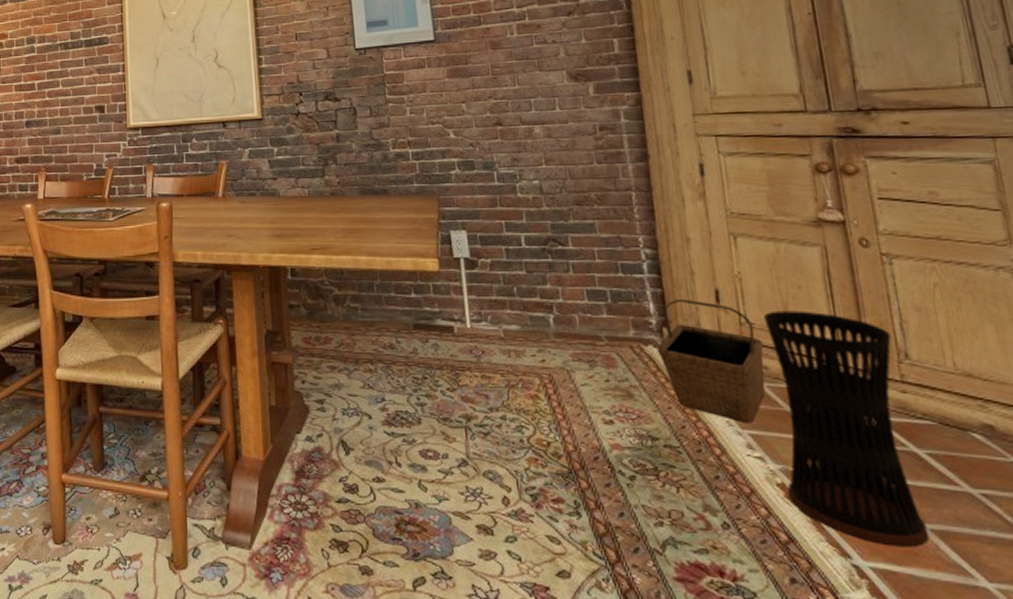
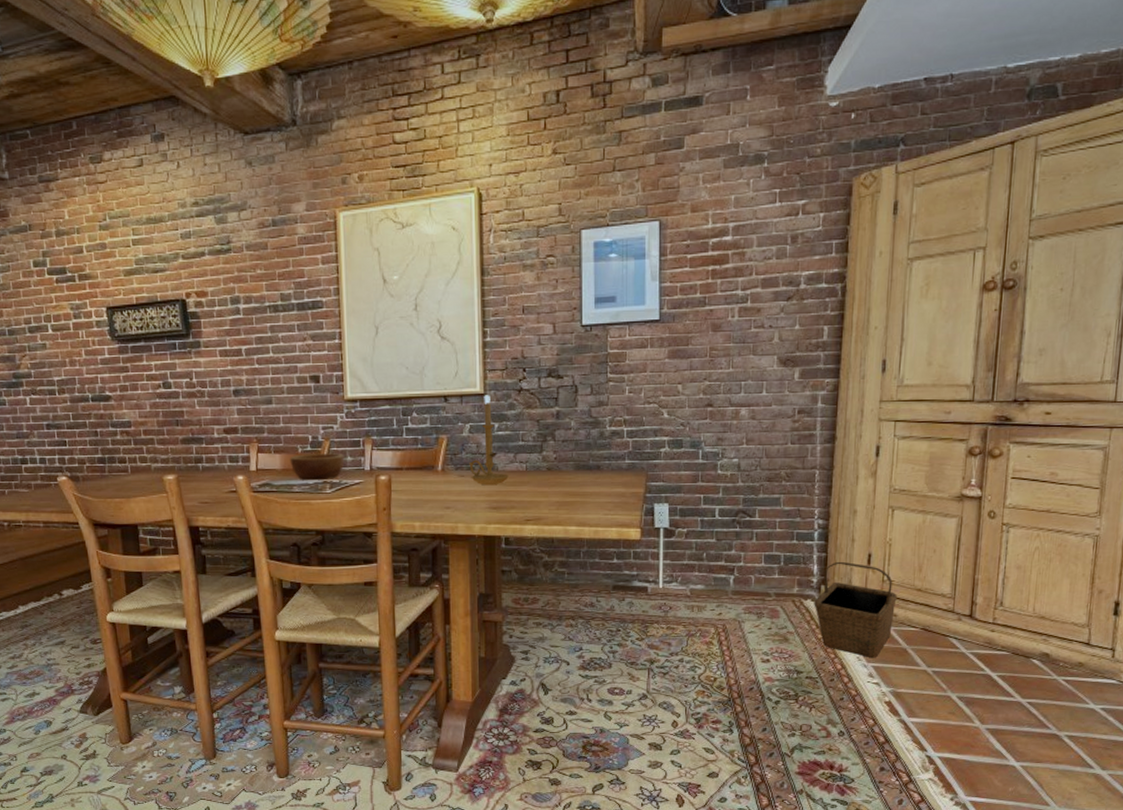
bowl: none [75,180,127,209] -> present [289,453,345,481]
candle holder: none [250,119,291,212] -> present [469,395,509,486]
umbrella stand: present [764,310,929,548] -> none [892,570,994,742]

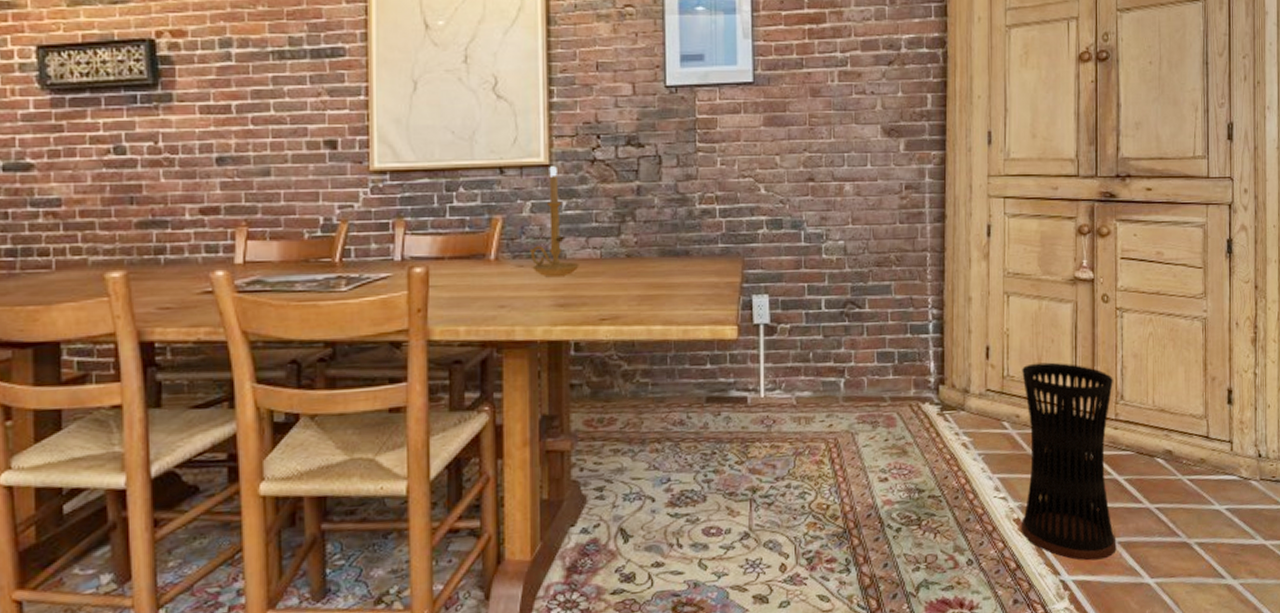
bowl: present [289,453,345,481] -> none [291,239,367,277]
basket: present [814,561,897,658] -> none [932,356,1018,469]
umbrella stand: none [892,570,994,742] -> present [1022,362,1117,561]

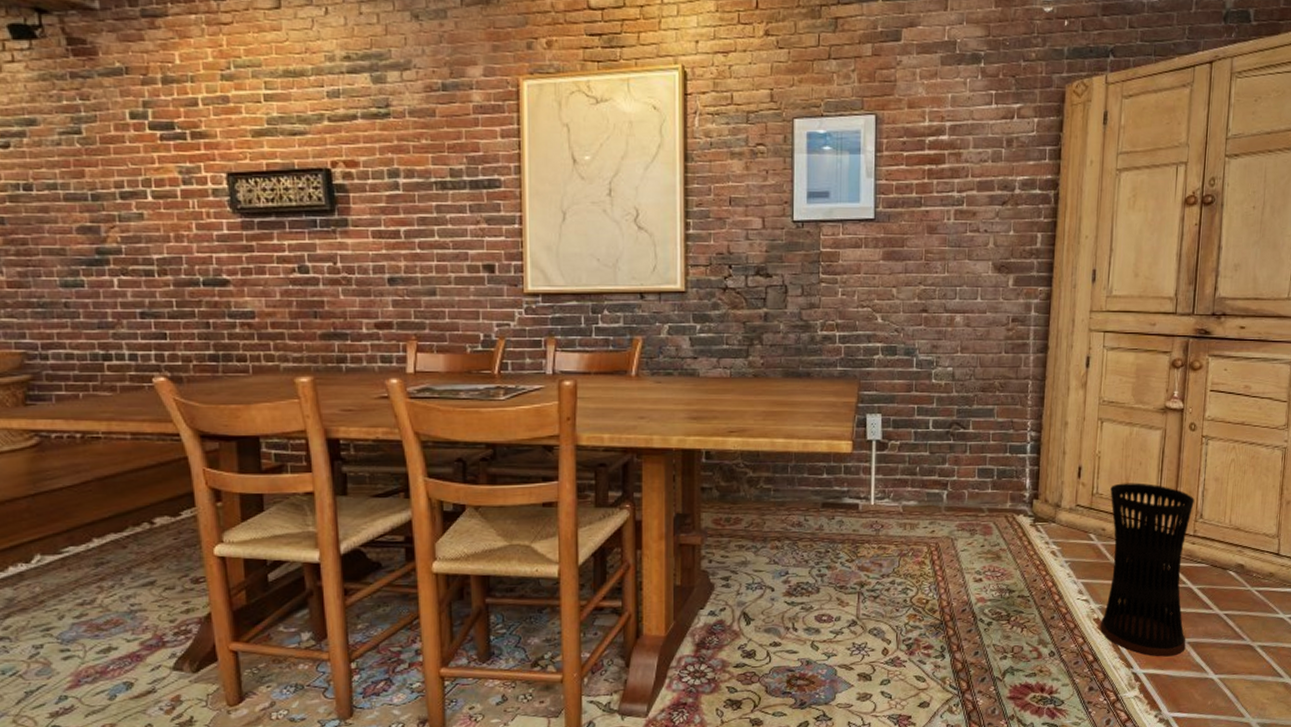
candle holder: present [530,166,579,278] -> none [667,293,711,393]

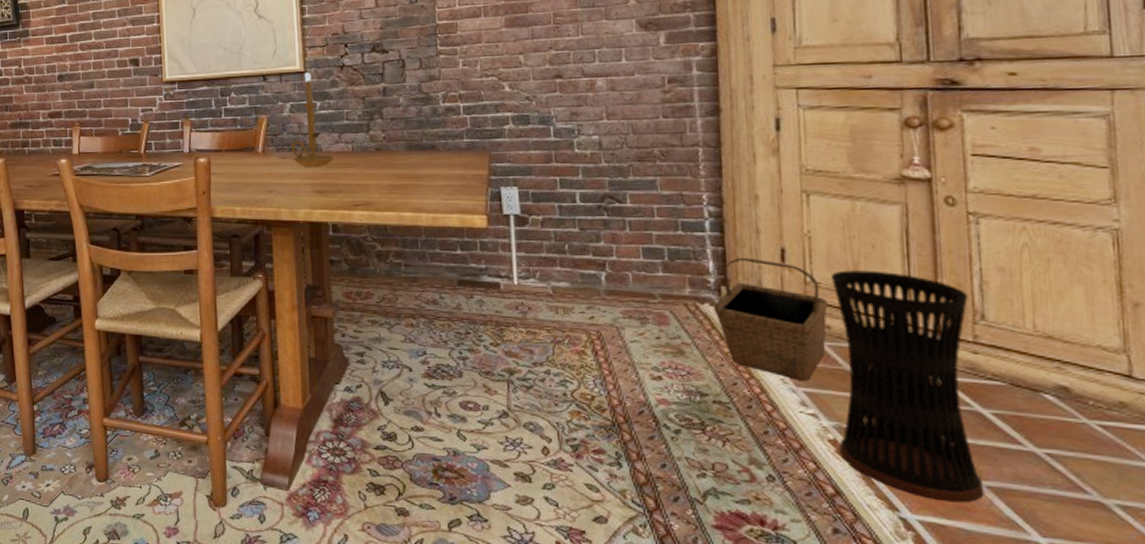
candle holder: none [667,293,711,393] -> present [291,72,334,168]
basket: none [1026,474,1105,575] -> present [713,257,828,382]

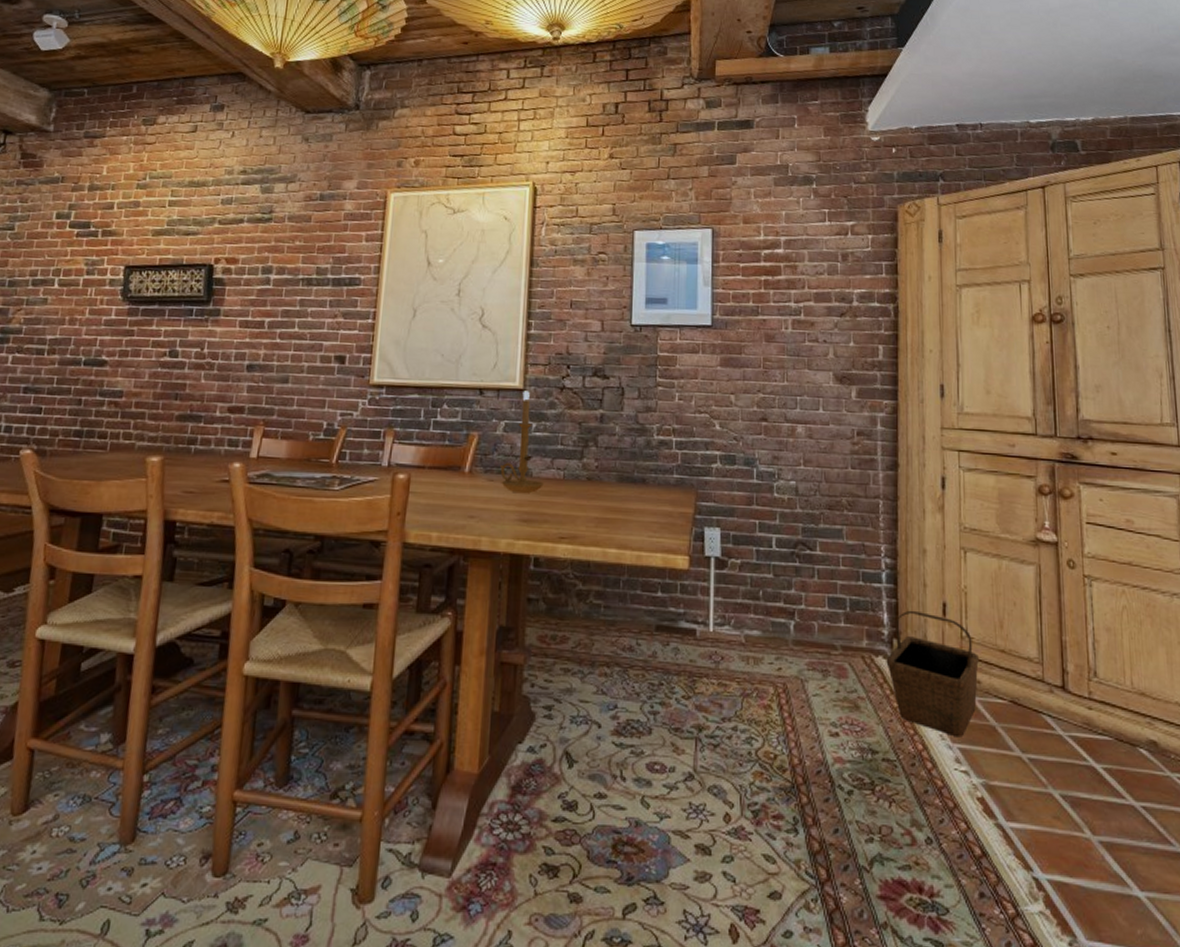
umbrella stand: present [831,270,984,503] -> none [982,626,1098,859]

